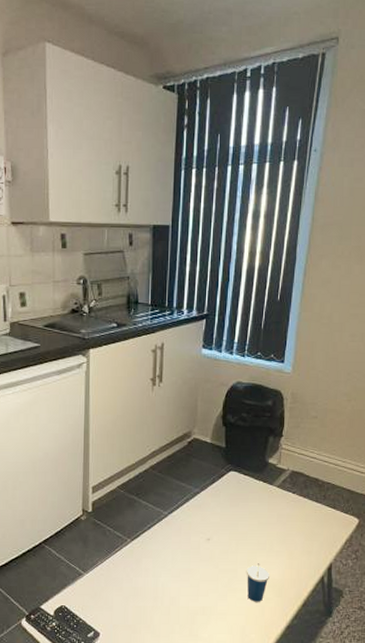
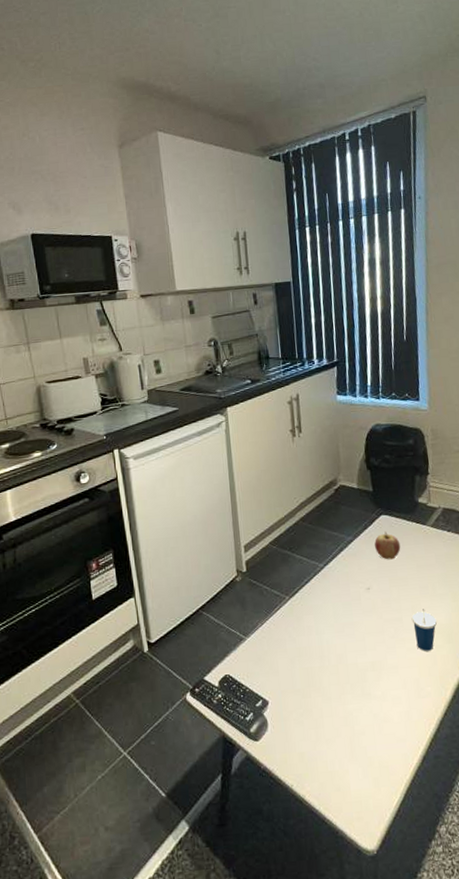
fruit: none [220,487,245,515] -> present [374,531,401,560]

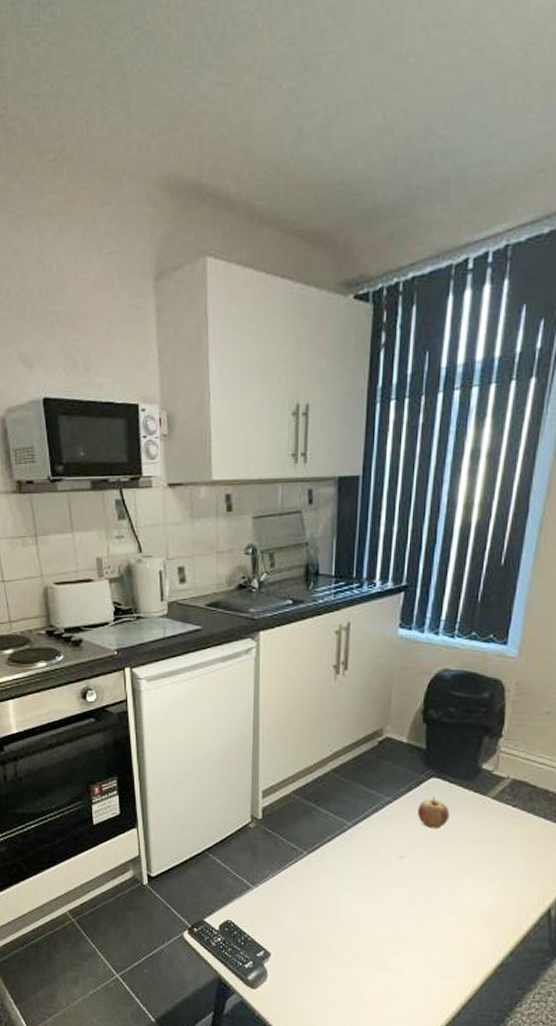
cup: present [411,609,437,652] -> none [448,888,479,934]

